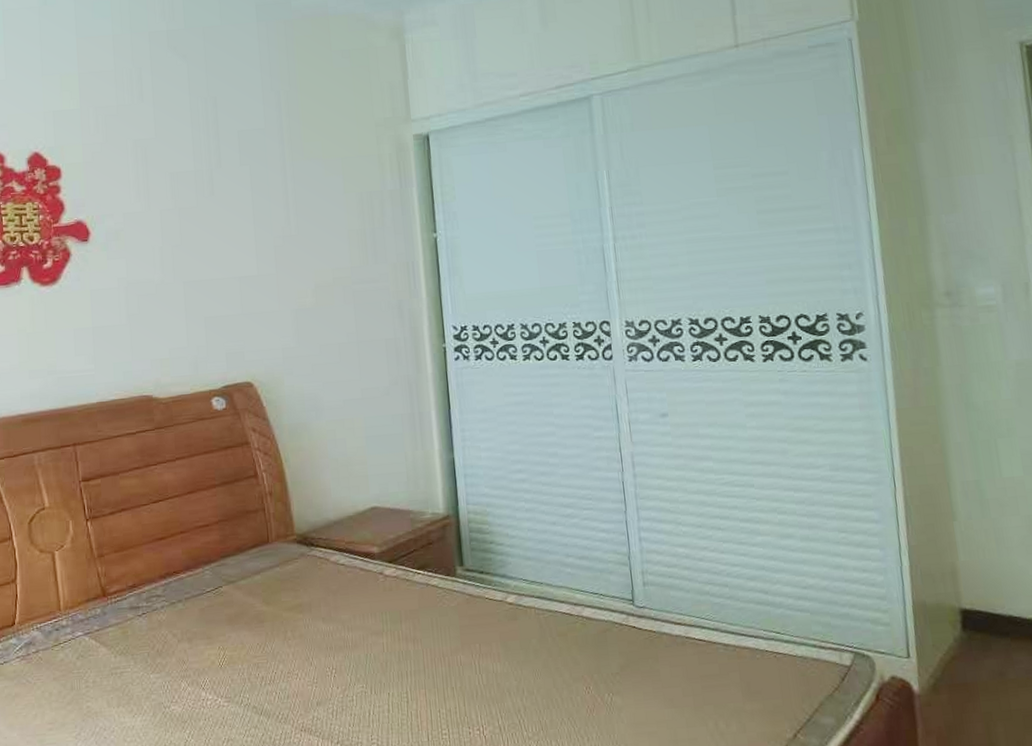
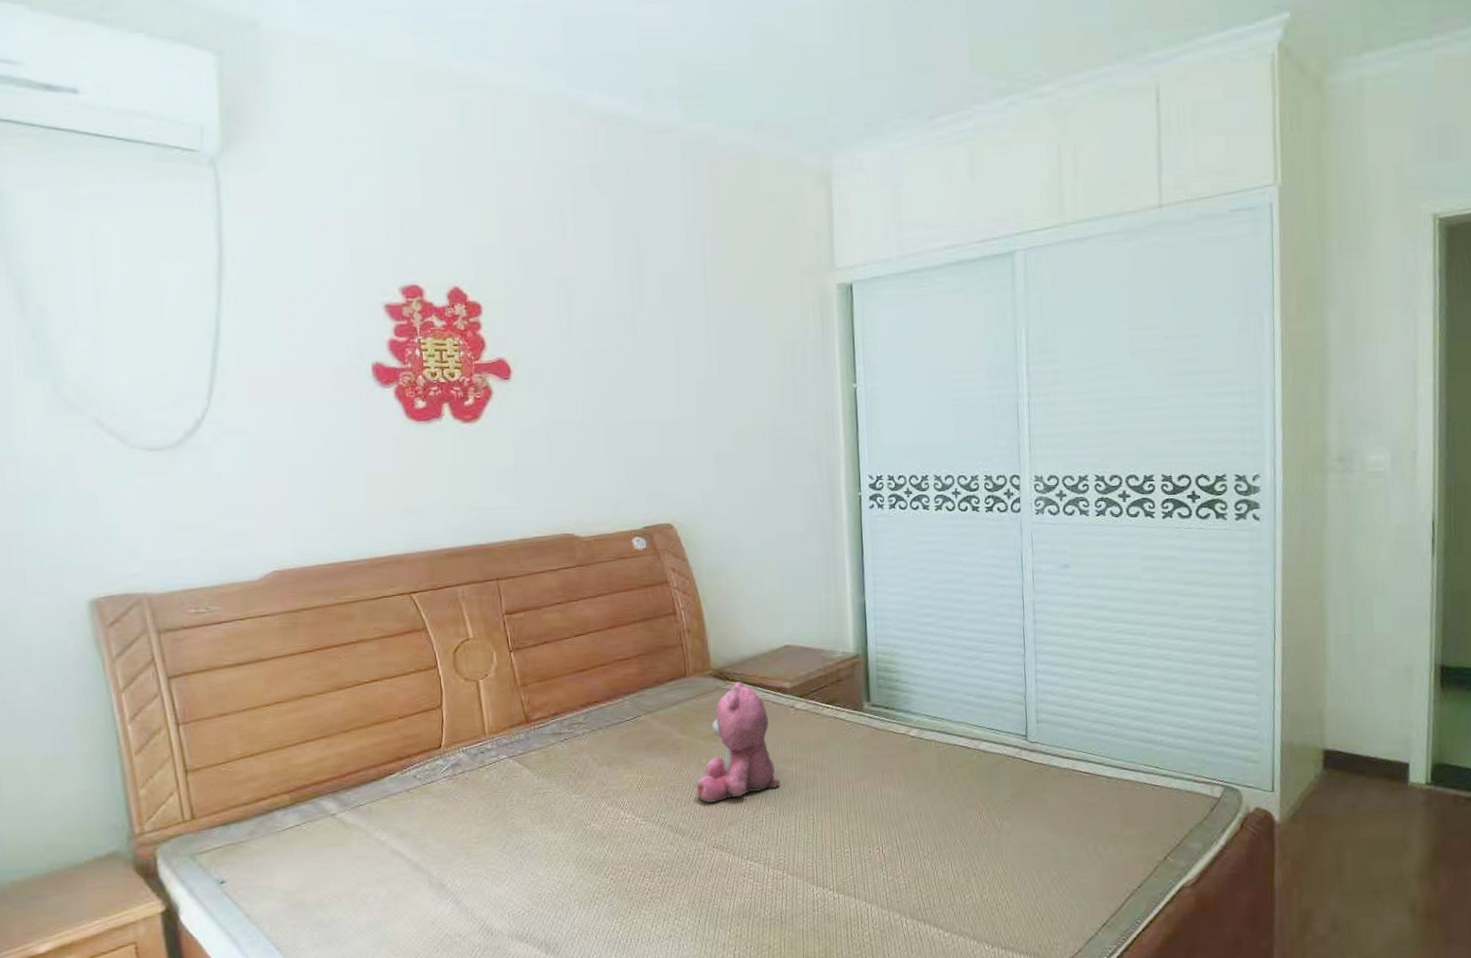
teddy bear: none [282,547,372,682] -> present [697,682,781,804]

